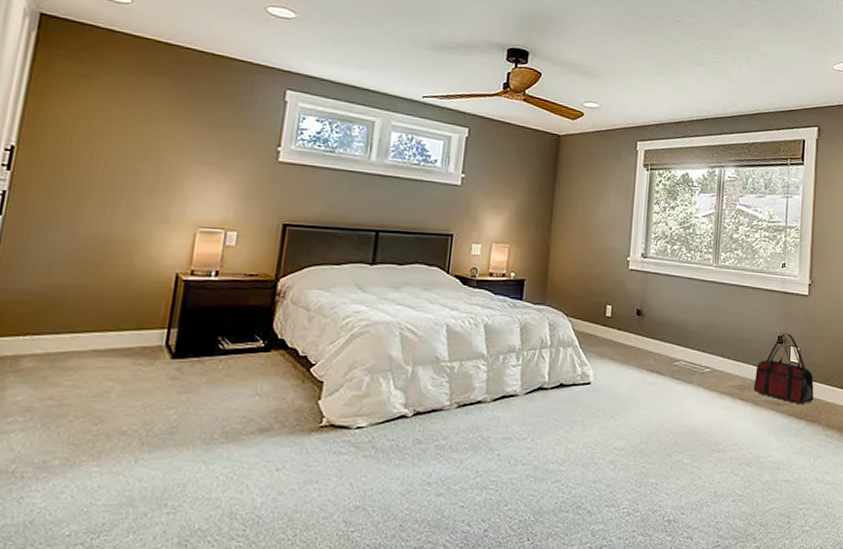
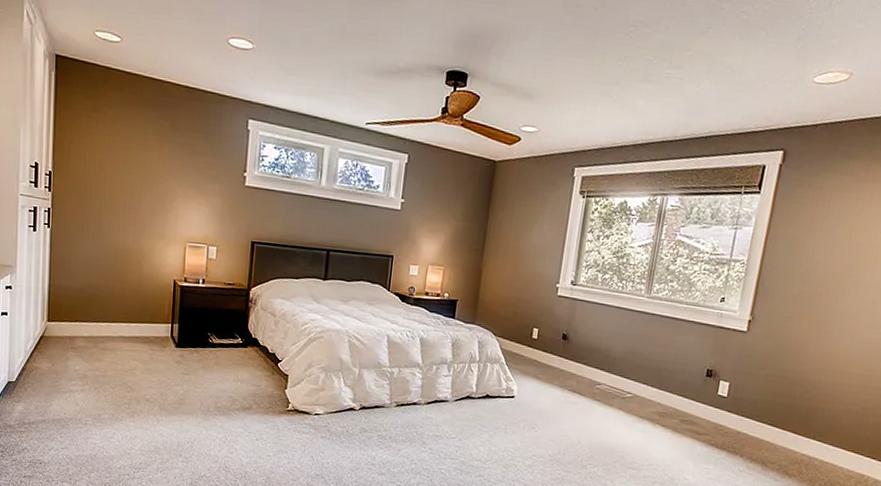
duffel bag: present [753,333,814,405] -> none [675,367,741,437]

